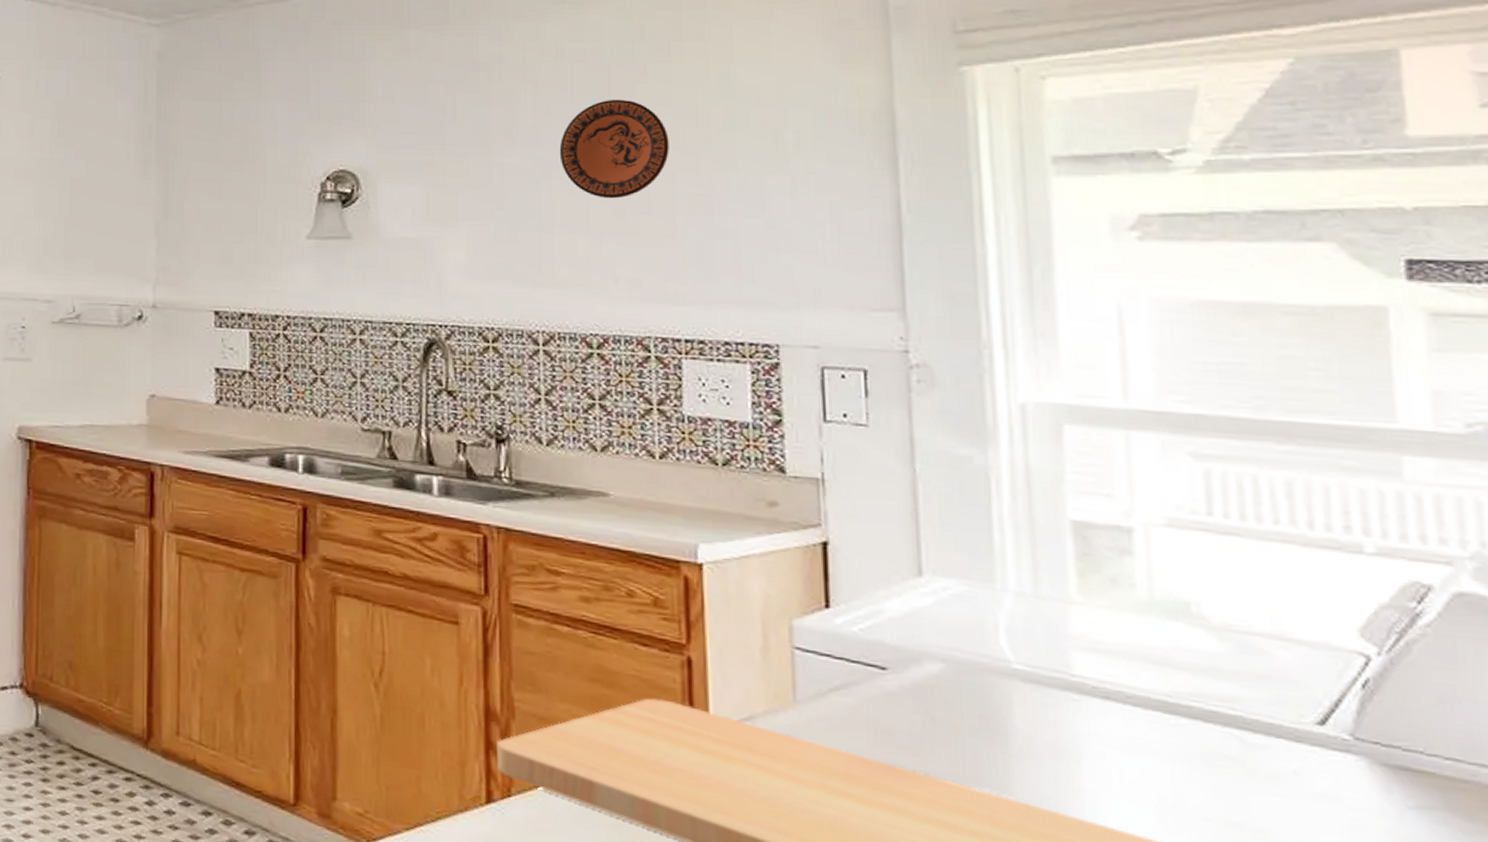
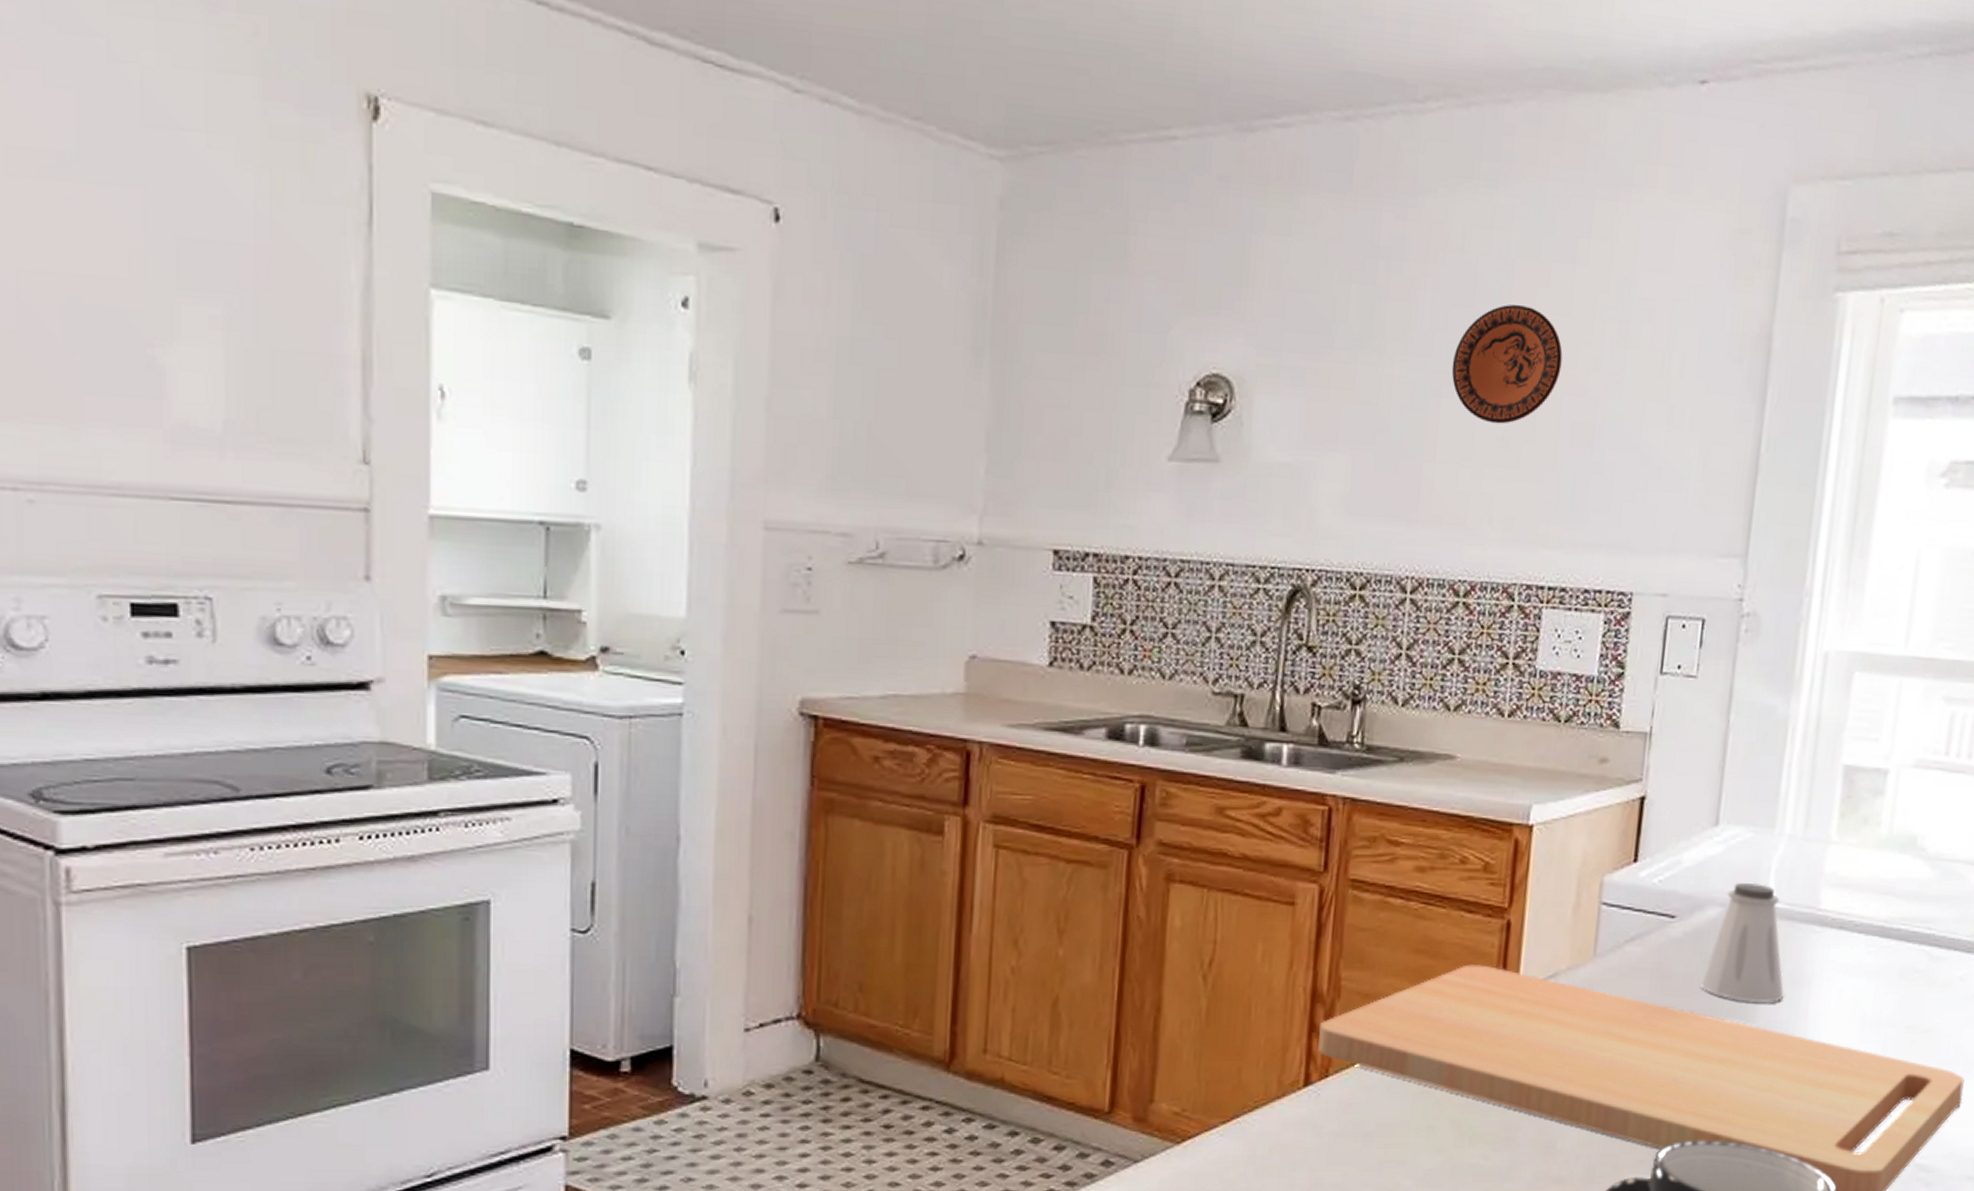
saltshaker: none [933,638,1045,775] -> present [1701,882,1784,1004]

